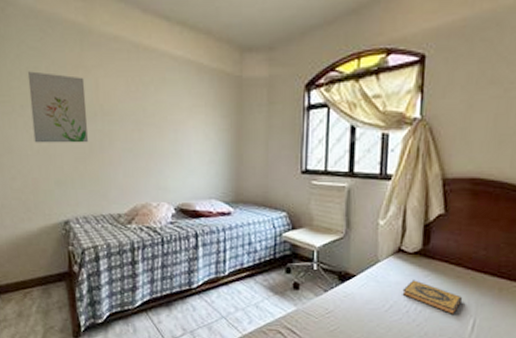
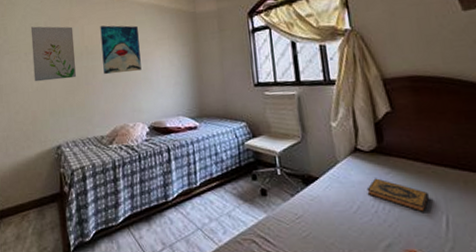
wall art: none [119,81,170,143] -> present [100,25,142,75]

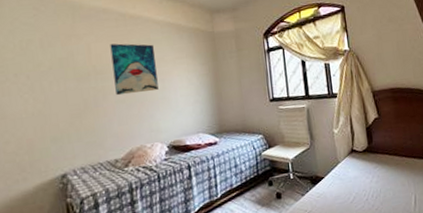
wall art: present [30,26,76,82] -> none [21,43,83,106]
hardback book: present [366,178,430,213] -> none [360,172,404,196]

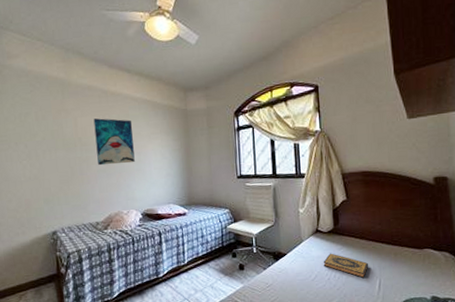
hardback book: none [360,172,404,196] -> present [323,253,369,279]

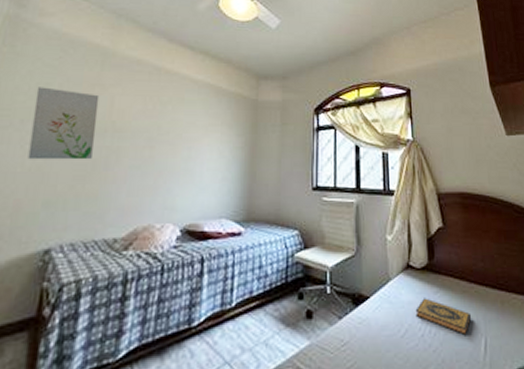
wall art: none [20,116,70,171] -> present [28,87,100,160]
wall art: present [93,118,135,166] -> none [132,99,186,160]

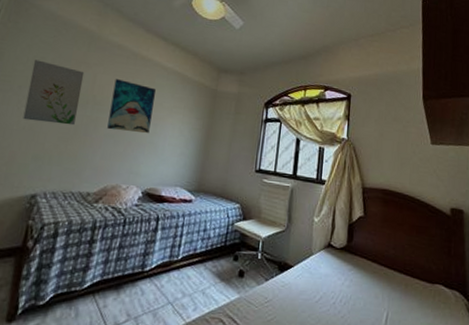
wall art: none [132,99,186,160] -> present [107,79,156,134]
hardback book: present [415,298,472,336] -> none [330,273,378,309]

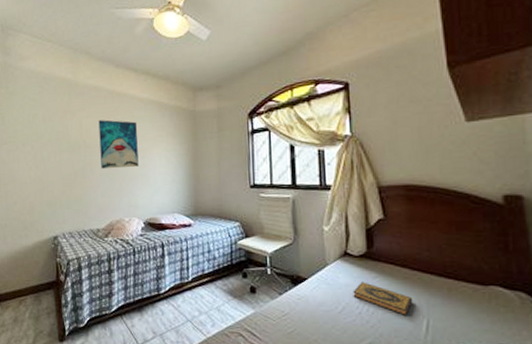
wall art: present [23,59,85,126] -> none [28,117,74,173]
hardback book: none [330,273,378,309] -> present [353,282,413,317]

